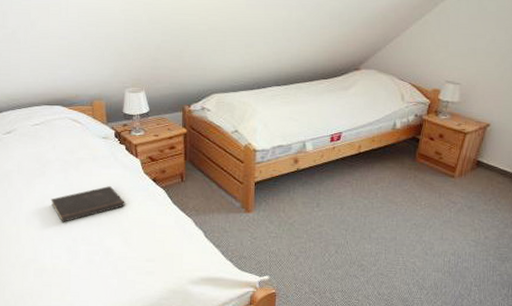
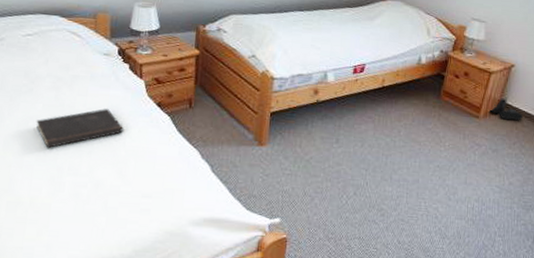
boots: none [465,156,498,178] -> present [490,97,523,121]

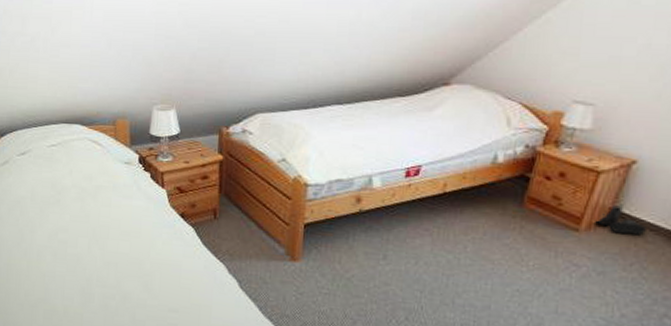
hardcover book: present [36,109,123,148] -> none [65,220,147,259]

